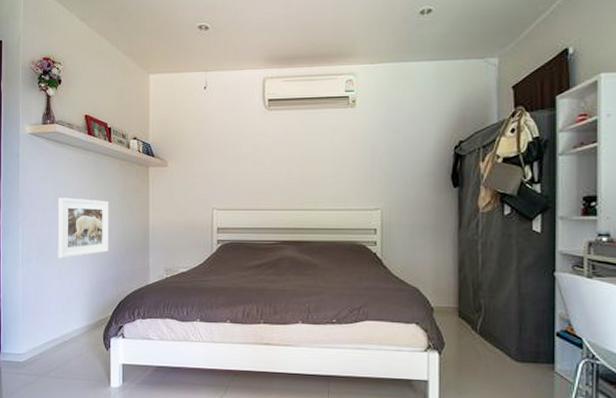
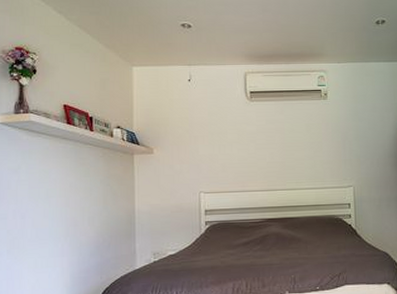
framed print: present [58,197,109,259] -> none [33,187,91,251]

